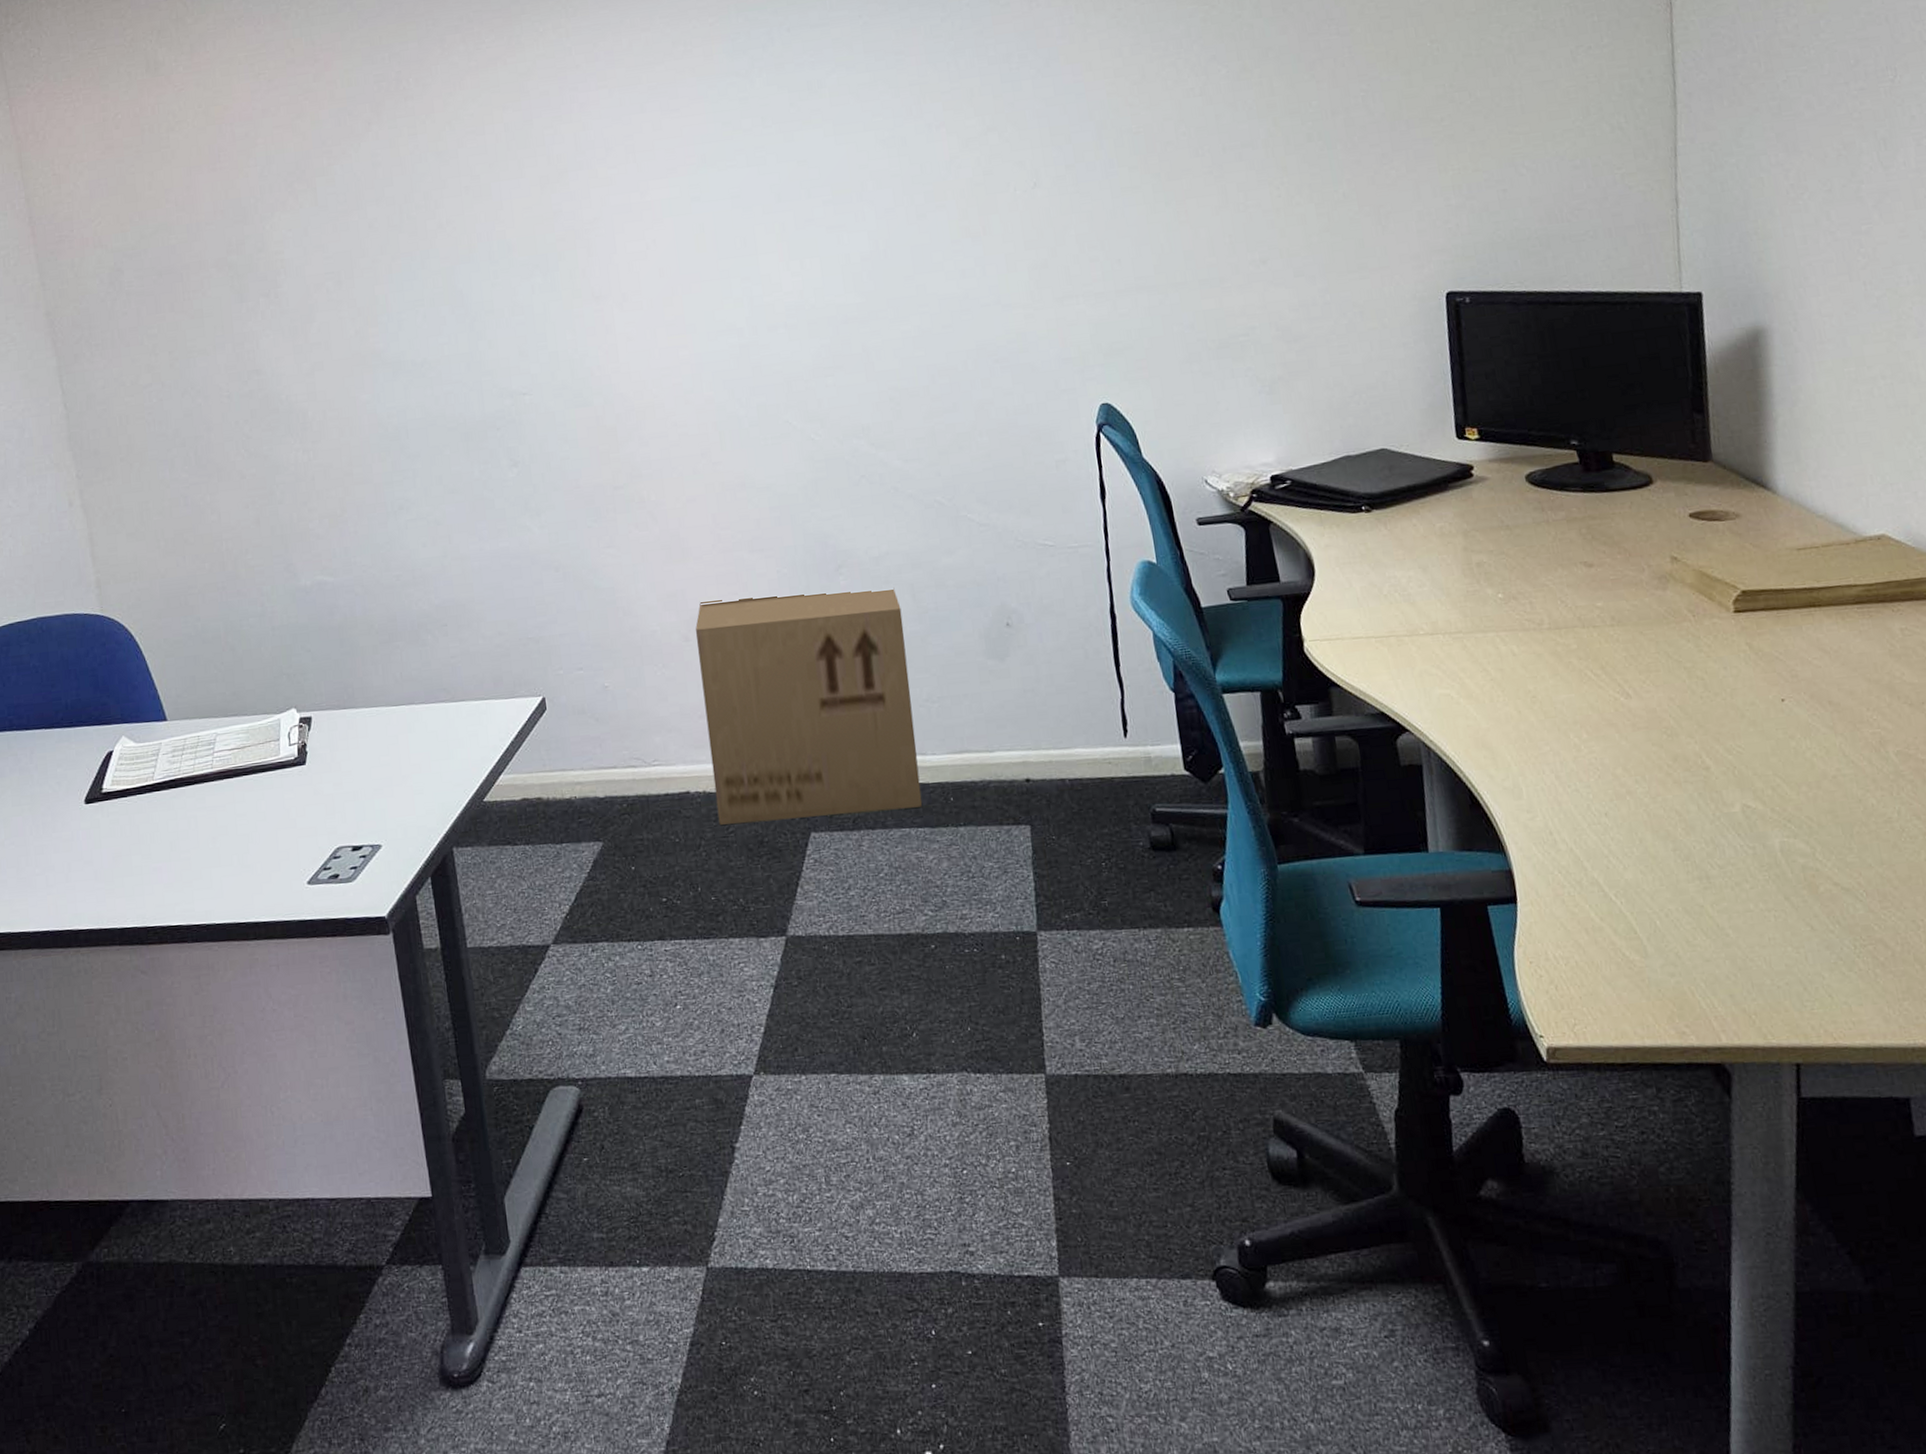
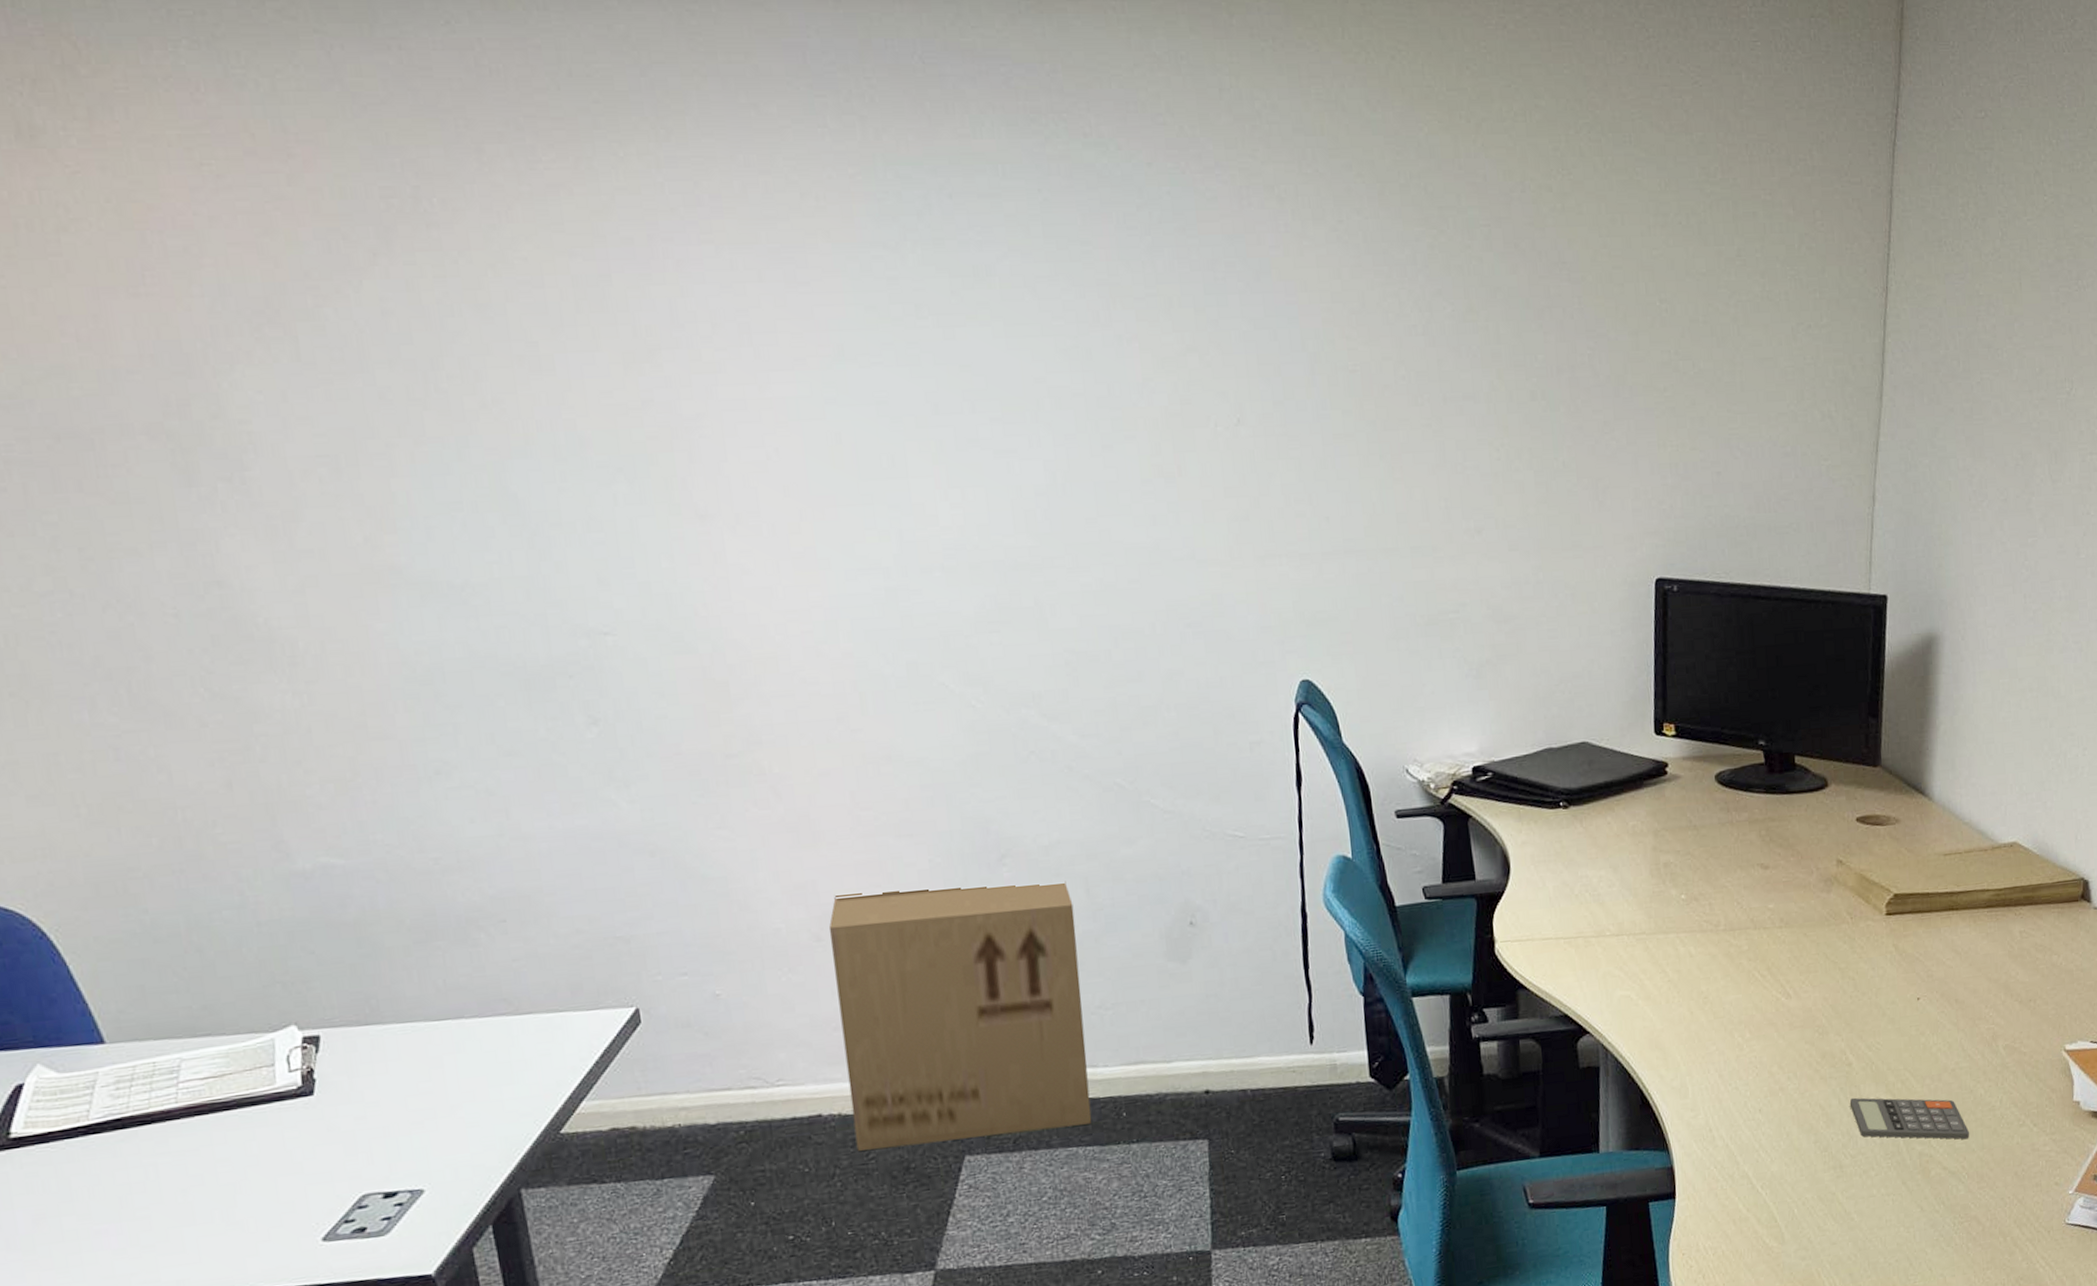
calculator: none [1711,803,1864,853] -> present [1849,1097,1970,1140]

